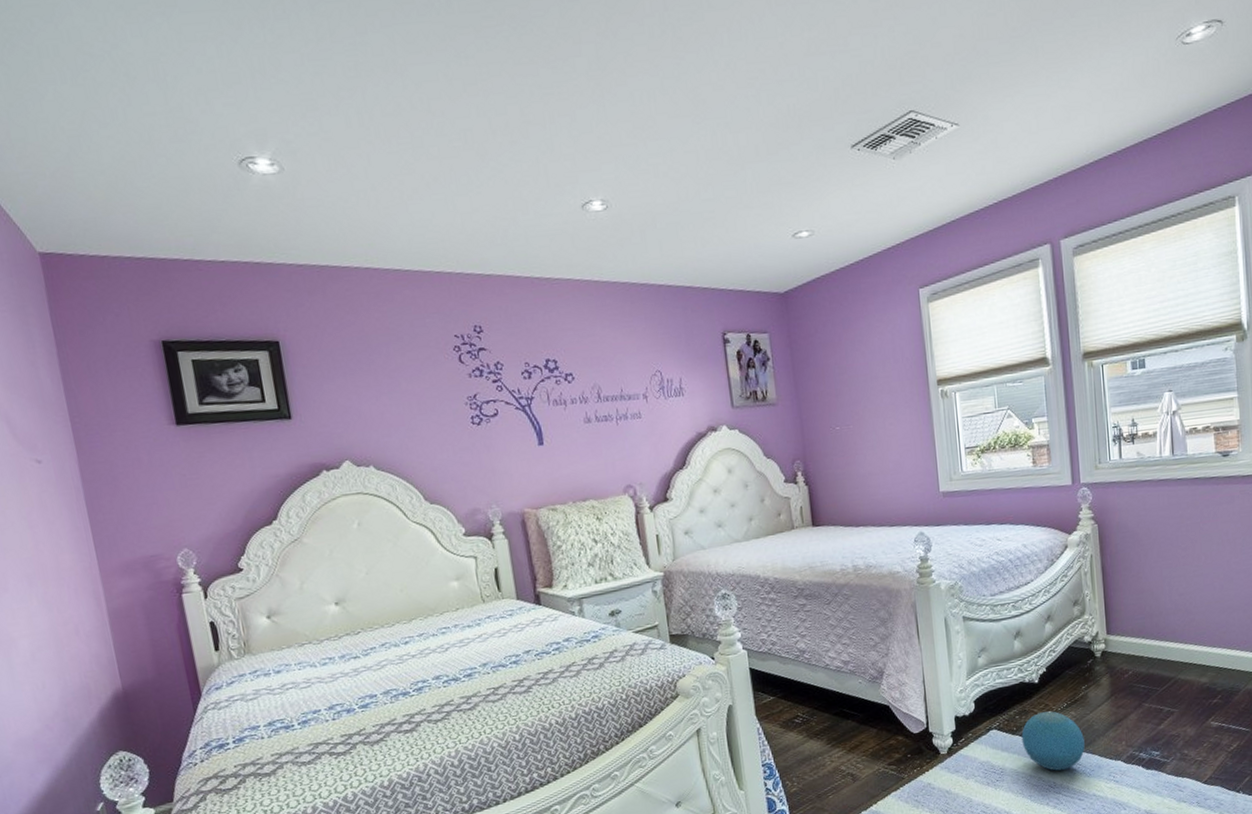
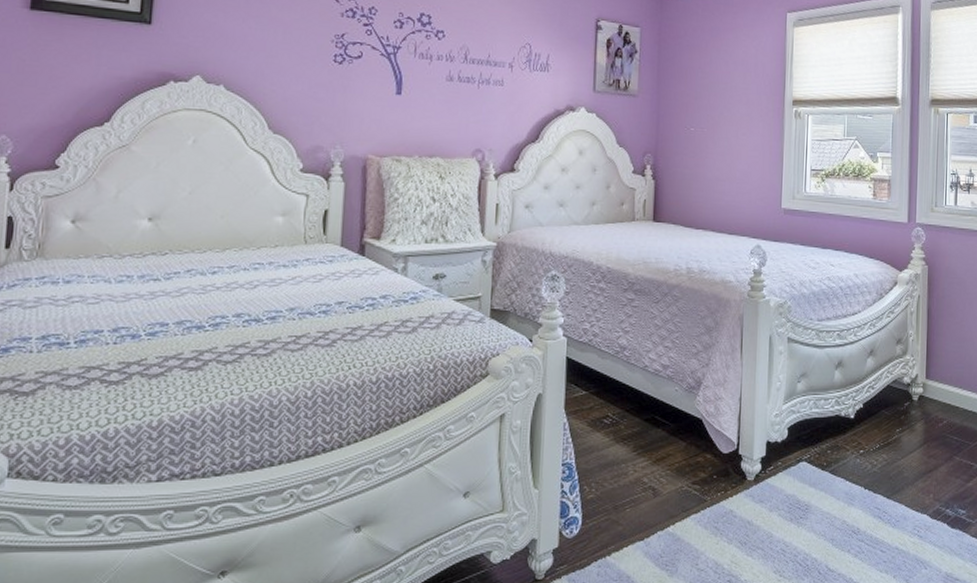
ball: present [1021,711,1085,771] -> none [830,450,893,517]

